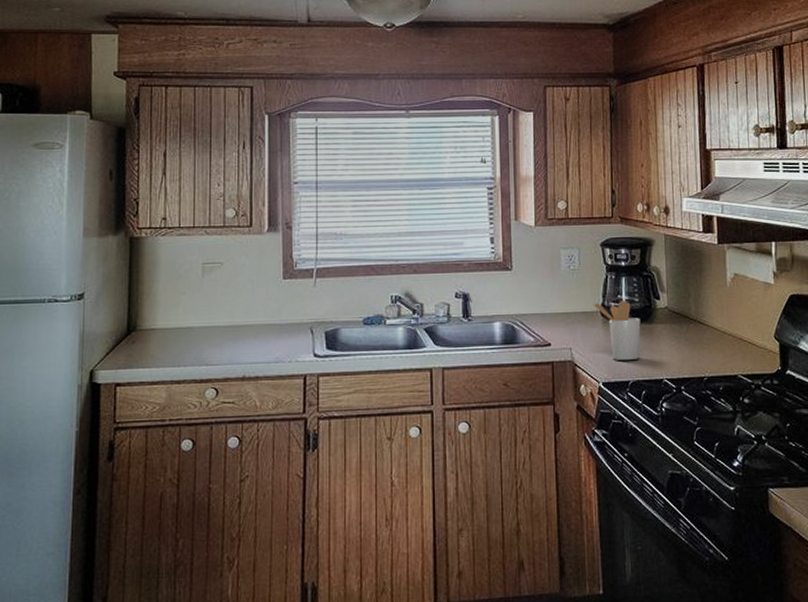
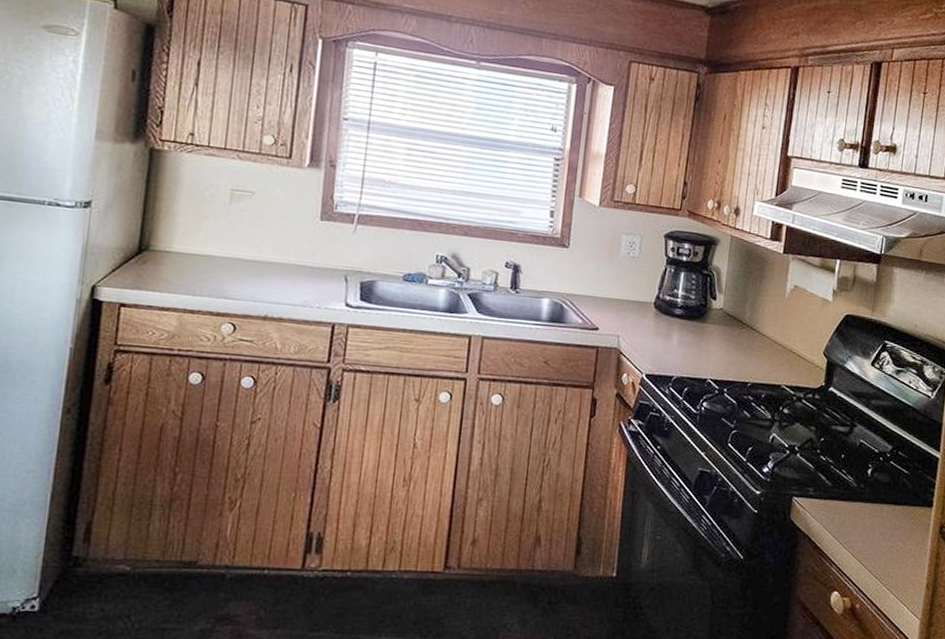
utensil holder: present [593,301,641,360] -> none [647,294,694,356]

